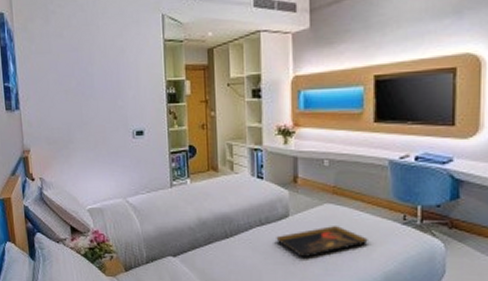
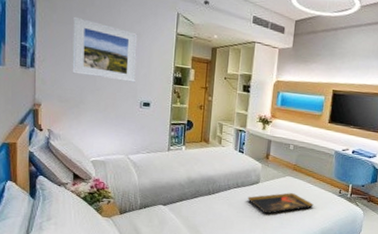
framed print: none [52,43,124,110] -> present [72,16,138,83]

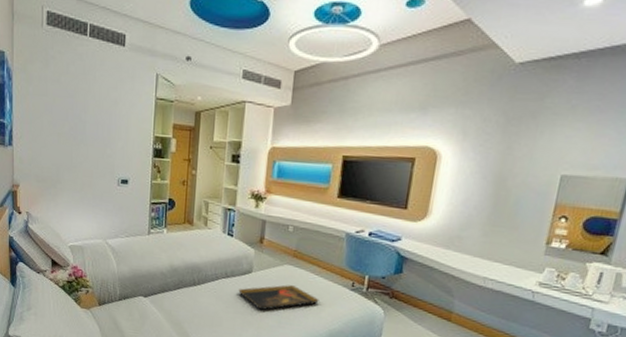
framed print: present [72,16,138,83] -> none [48,87,114,157]

